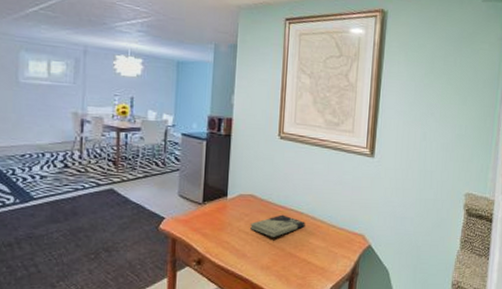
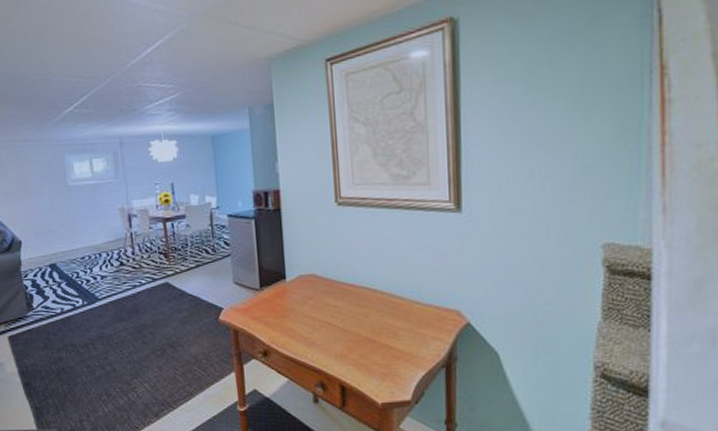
book: present [250,214,305,238] -> none [316,294,381,322]

